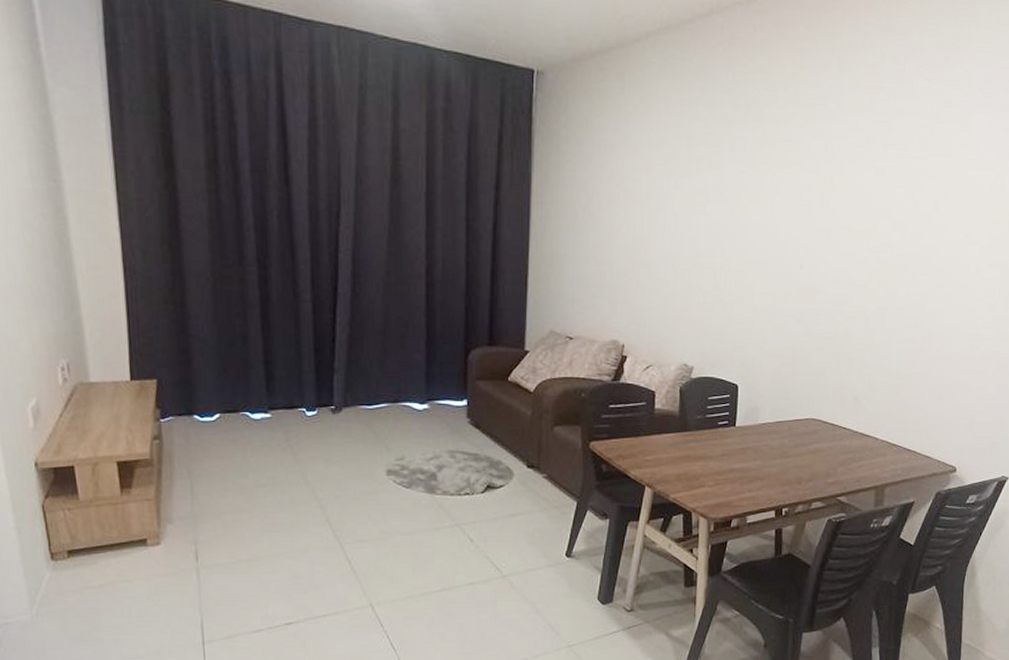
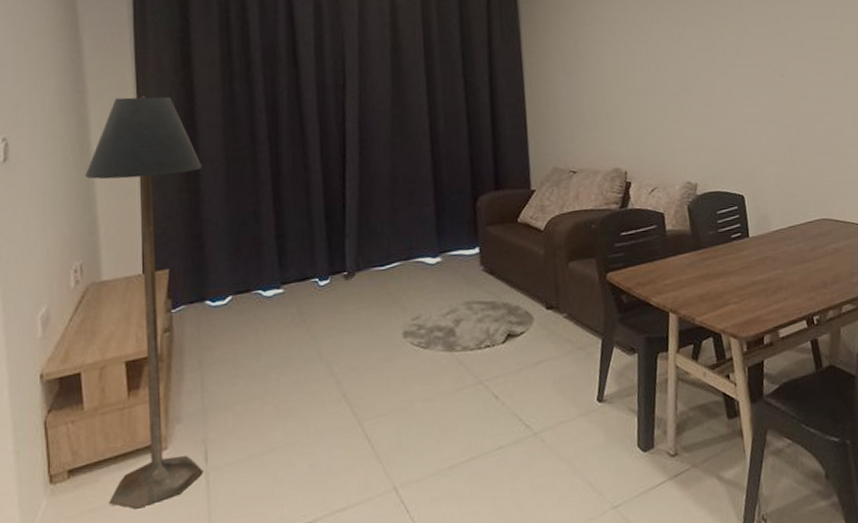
floor lamp: none [66,193,195,591] -> present [85,96,204,509]

